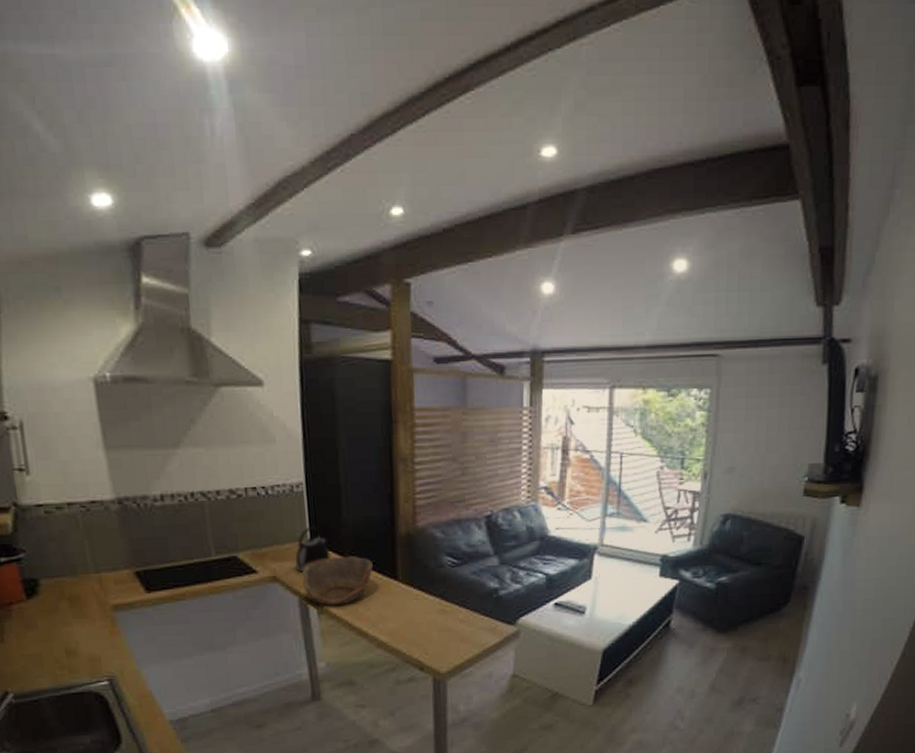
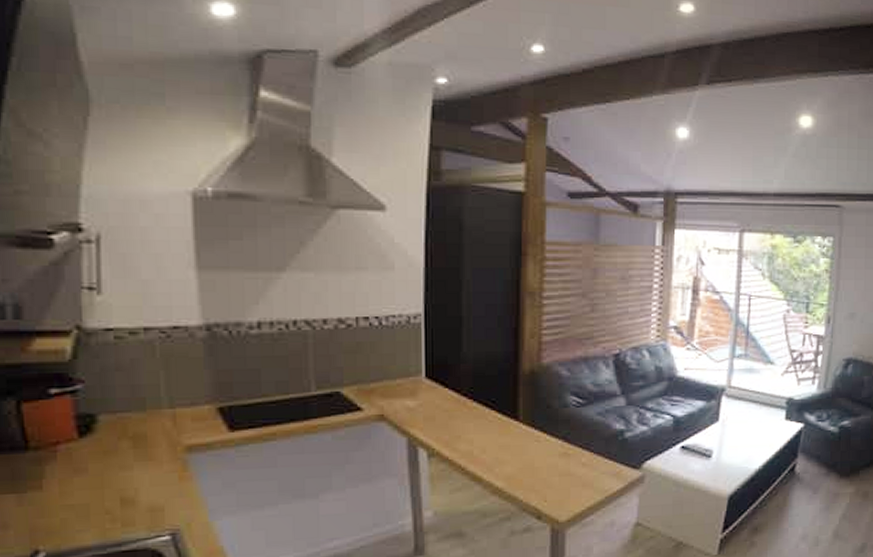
kettle: present [295,526,331,572] -> none [406,360,446,410]
bowl: present [302,556,373,606] -> none [413,393,492,448]

